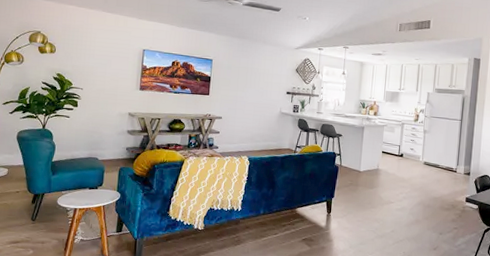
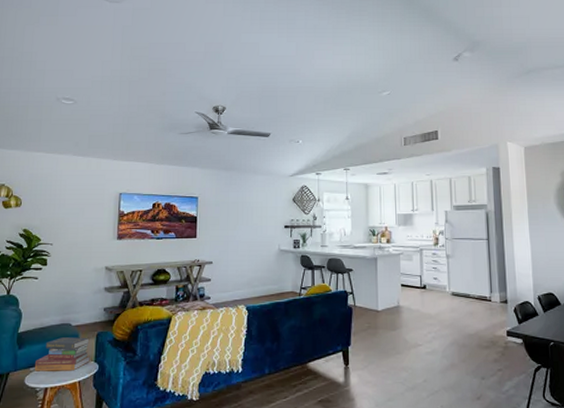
books: none [65,168,113,197] -> present [34,337,90,372]

